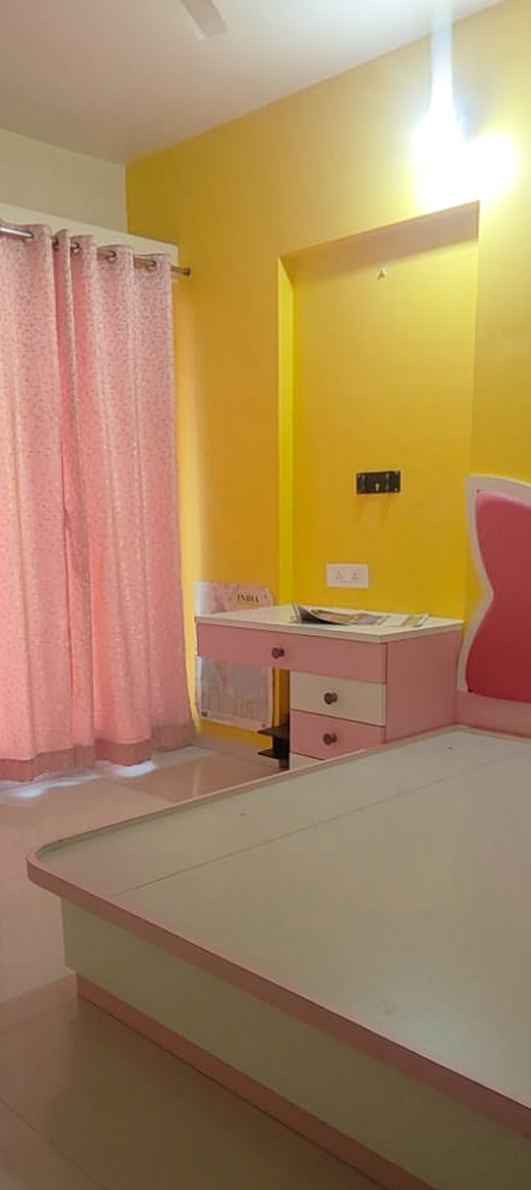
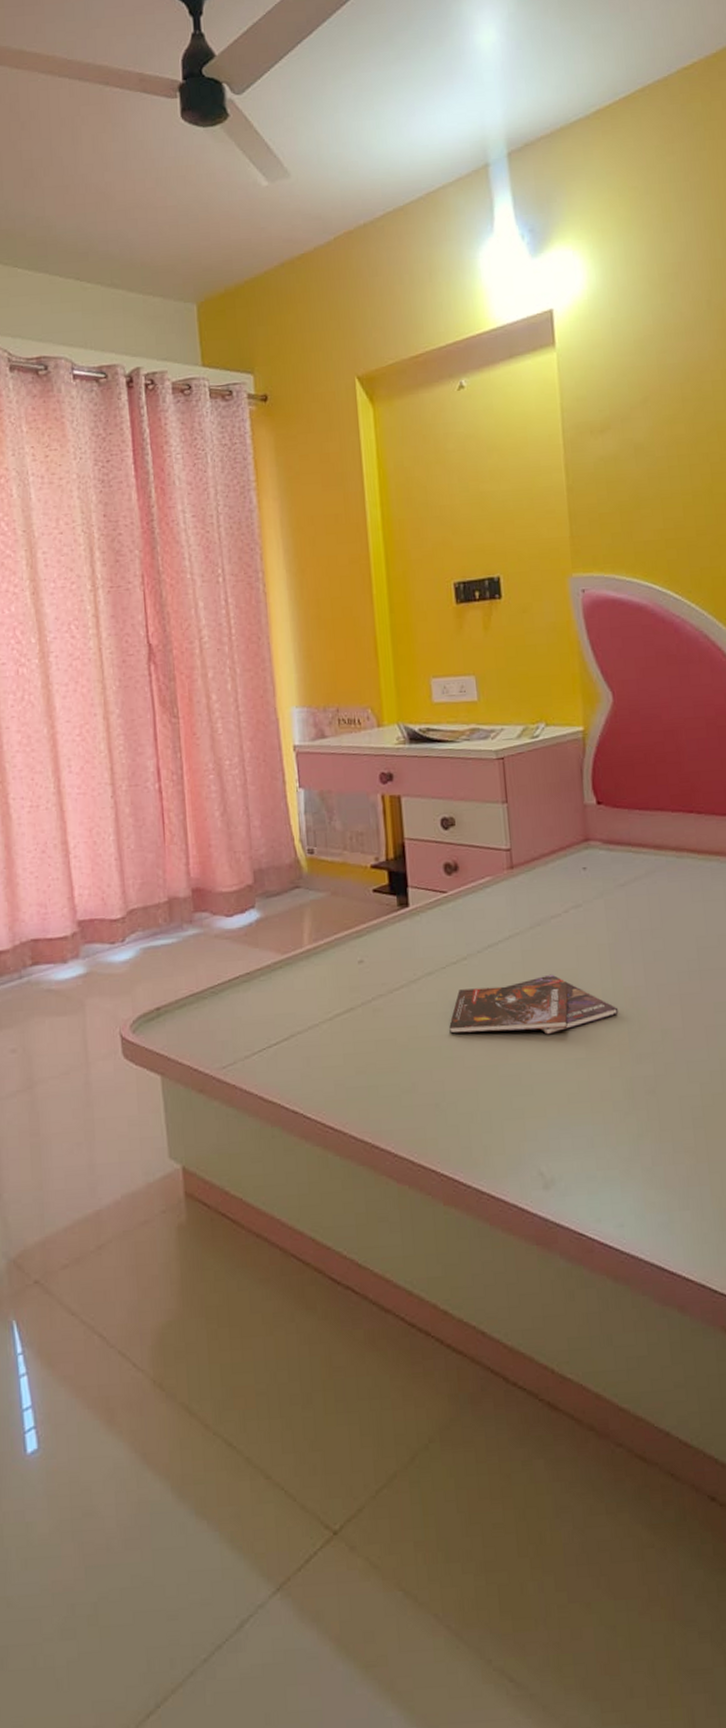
booklet: none [316,838,467,889] -> present [449,974,619,1035]

